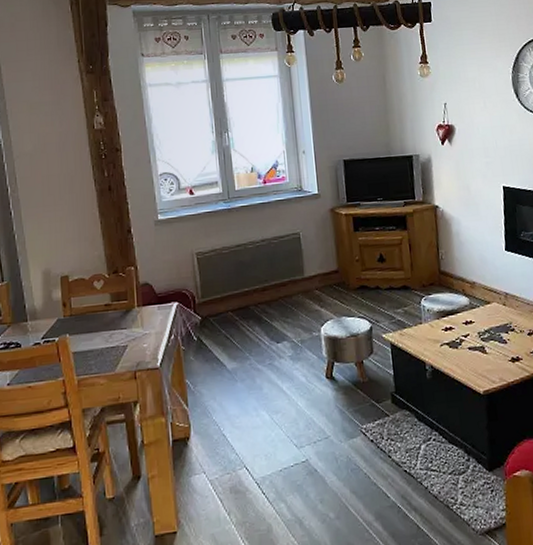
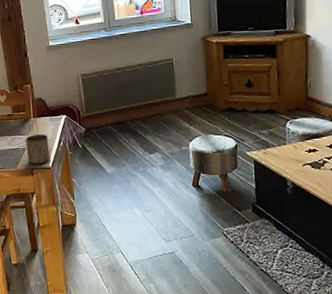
cup: none [127,326,158,366] -> present [25,134,50,165]

